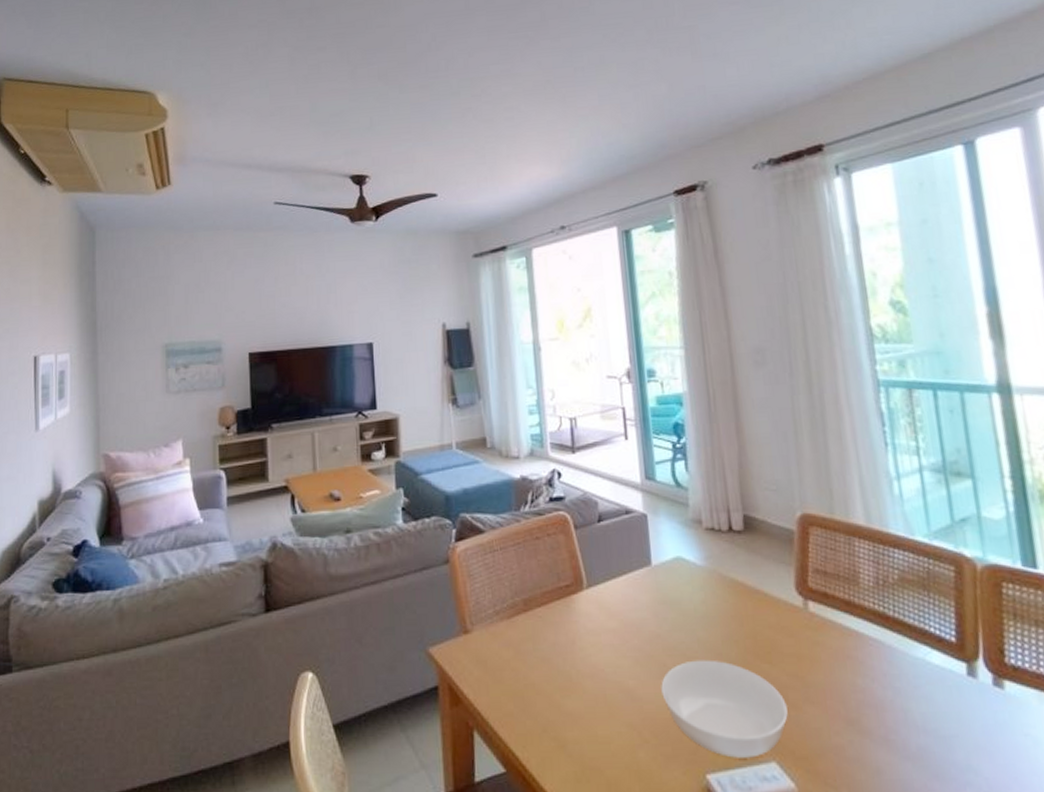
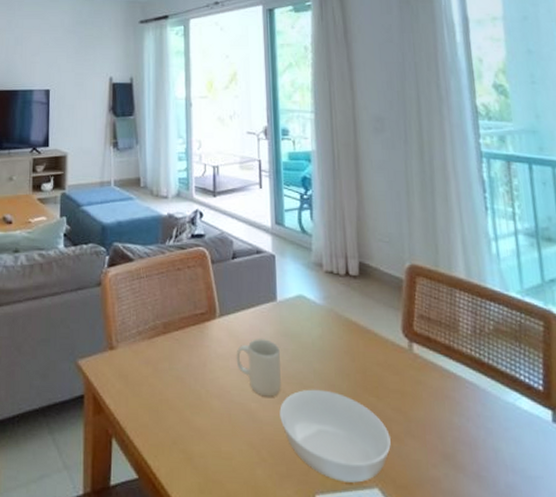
cup: none [608,609,662,672] -> present [236,339,281,397]

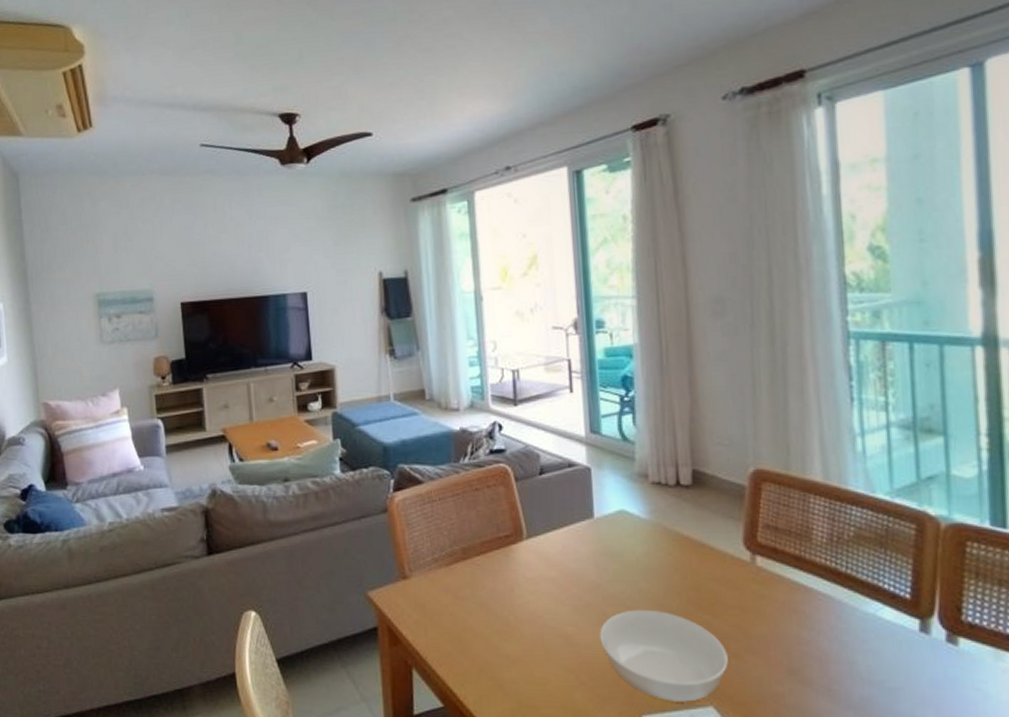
cup: present [236,339,281,397] -> none [547,560,601,620]

